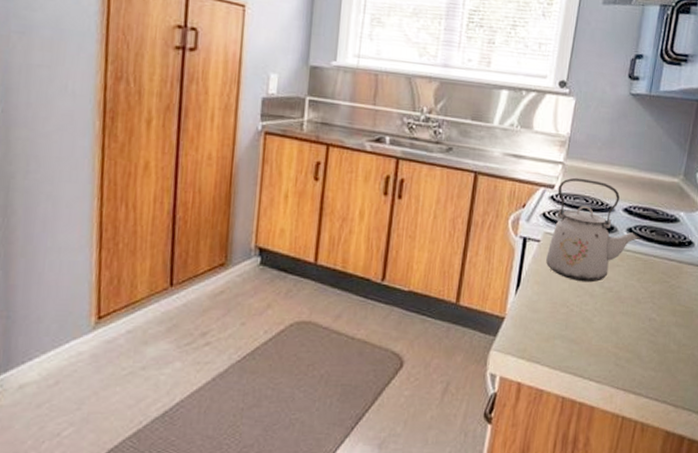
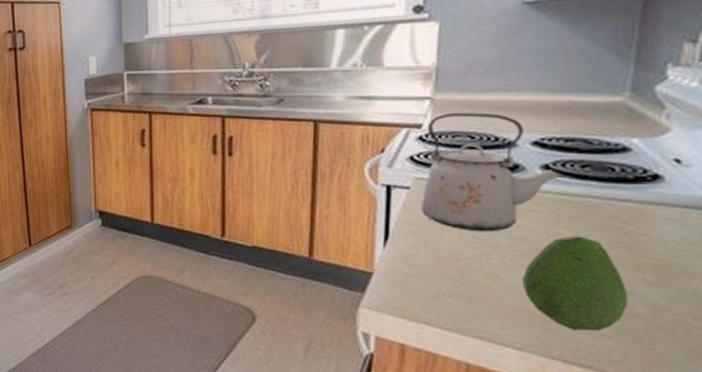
fruit: none [605,287,667,365] -> present [521,236,629,332]

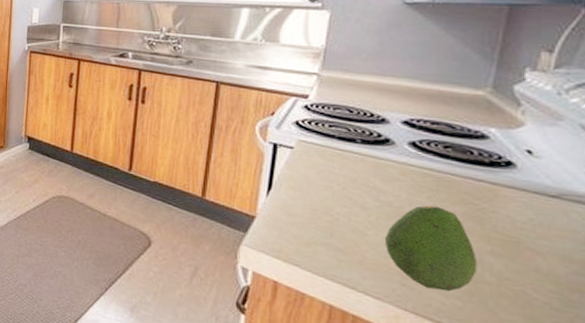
kettle: present [421,112,565,232] -> none [302,88,429,195]

